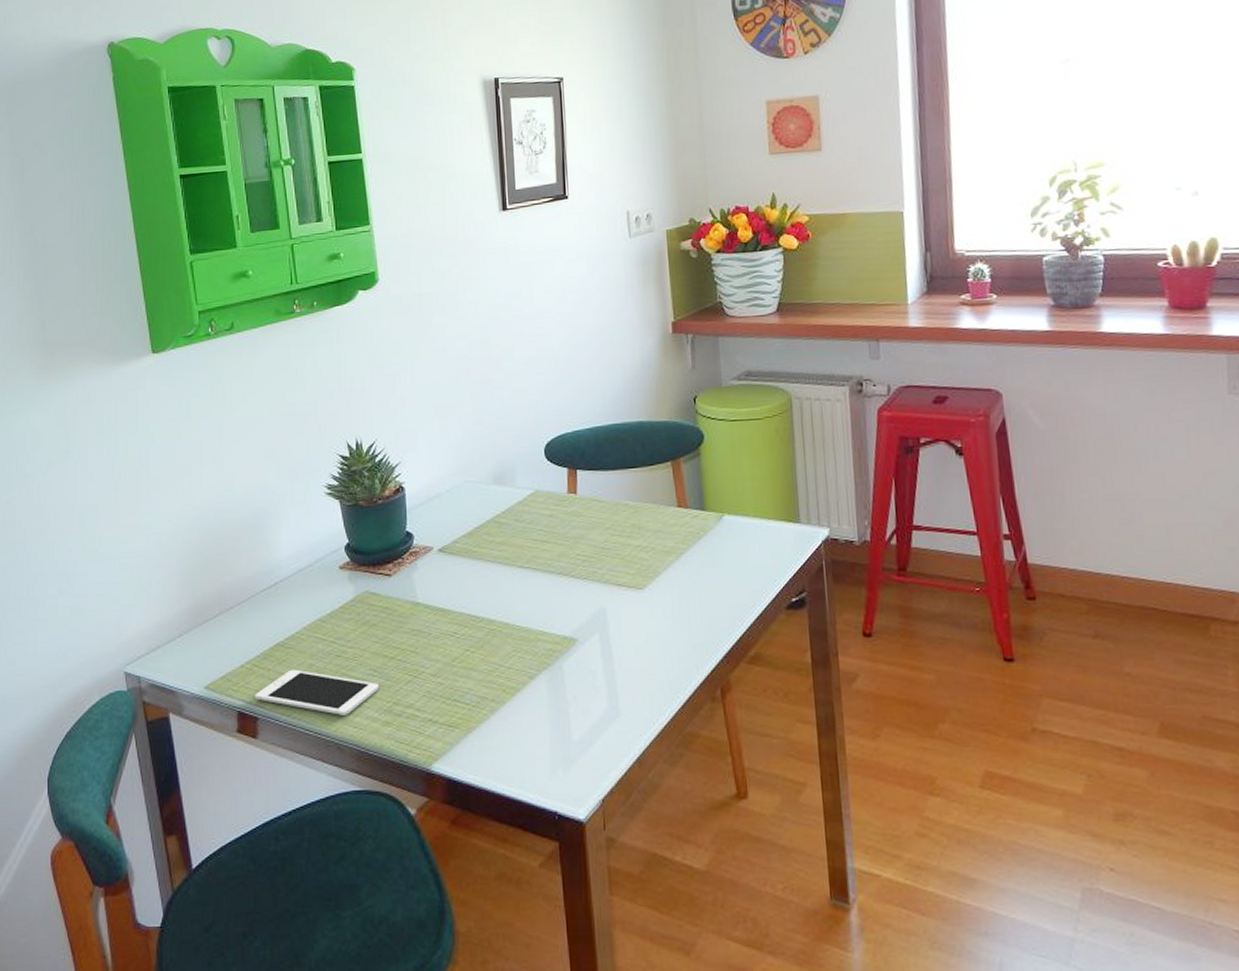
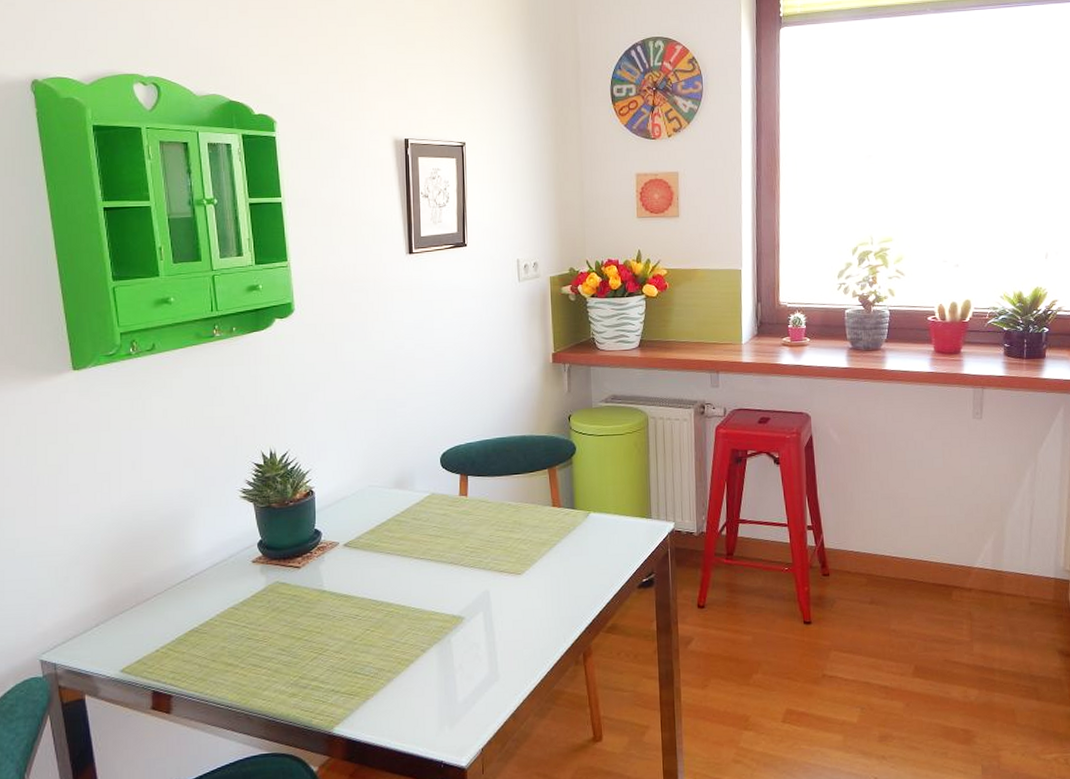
cell phone: present [255,669,379,715] -> none [169,651,287,690]

